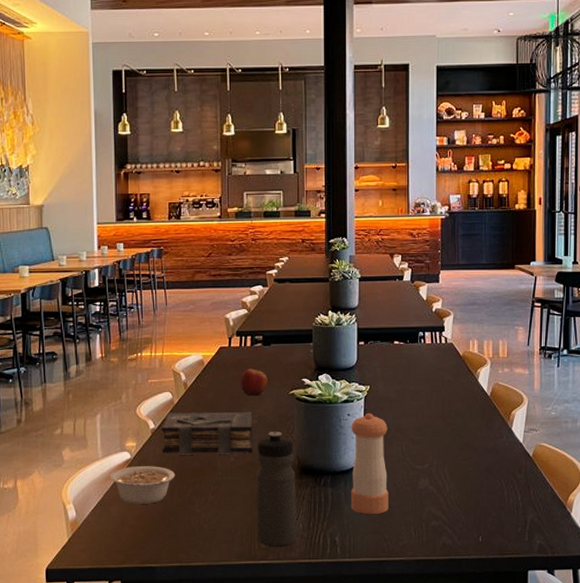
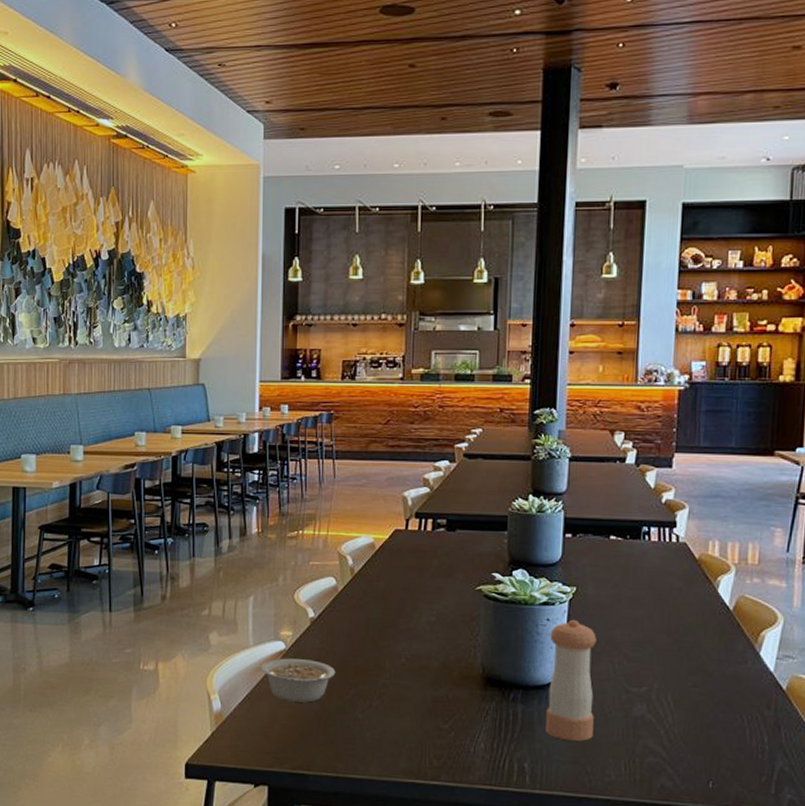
book: present [162,412,252,456] -> none [322,601,429,655]
apple: present [240,369,268,396] -> none [416,557,450,589]
water bottle: present [256,432,297,547] -> none [428,632,479,768]

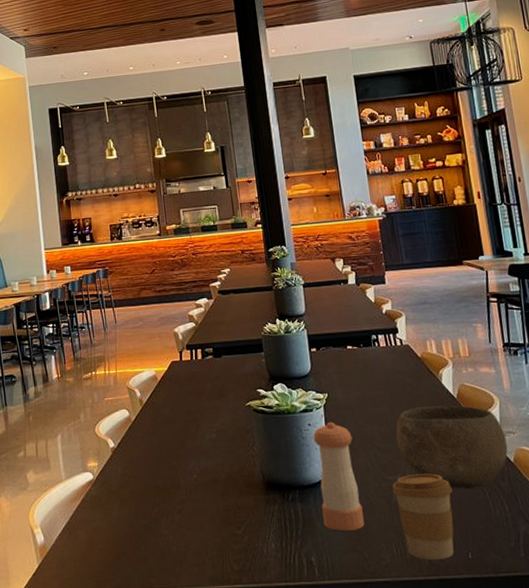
legume: present [261,658,336,703] -> none [74,486,139,527]
coffee cup: none [633,689,705,785] -> present [392,473,454,561]
bowl: none [649,615,783,713] -> present [395,405,508,489]

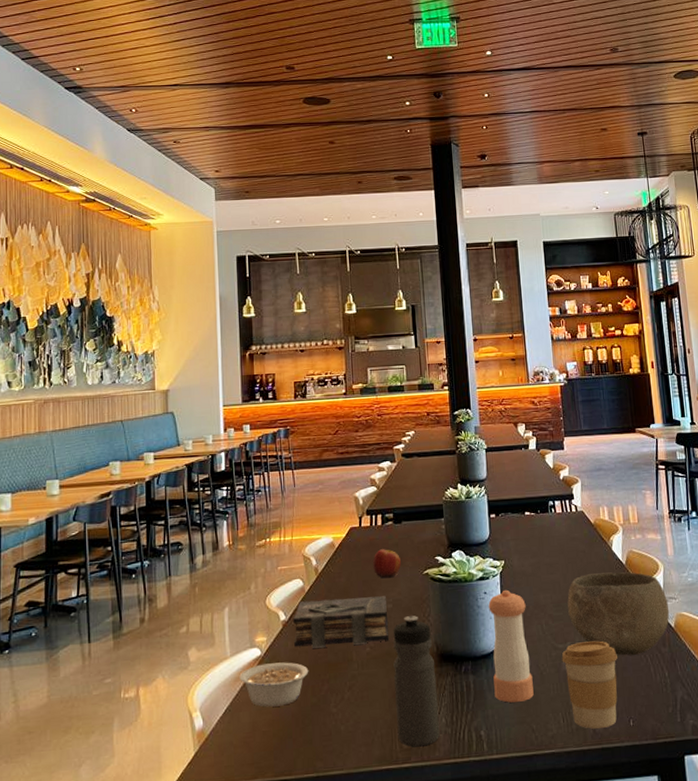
legume: none [74,486,139,527] -> present [239,662,309,707]
book: none [121,426,214,475] -> present [293,596,388,649]
apple: none [194,382,223,410] -> present [372,549,401,579]
water bottle: none [218,445,270,570] -> present [393,615,440,747]

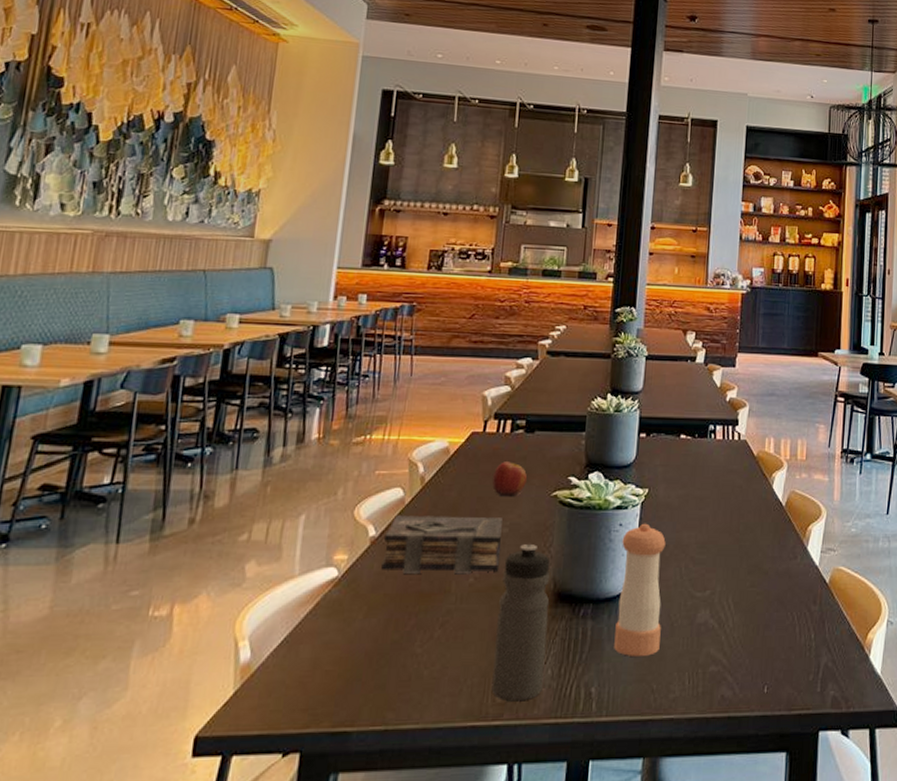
legume: present [239,662,309,707] -> none [306,587,395,641]
coffee cup: present [561,641,618,729] -> none [697,592,761,695]
bowl: present [567,572,670,656] -> none [713,514,826,611]

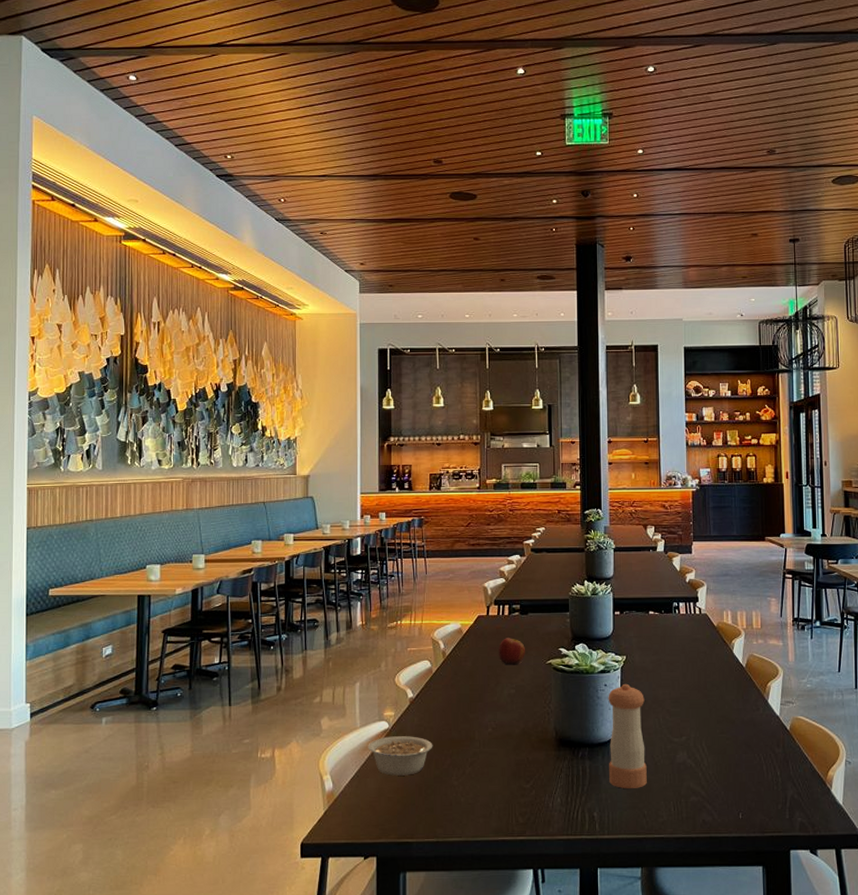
legume: none [306,587,395,641] -> present [368,736,433,776]
book: present [381,515,503,575] -> none [420,681,510,726]
water bottle: present [491,544,551,702] -> none [514,702,555,822]

